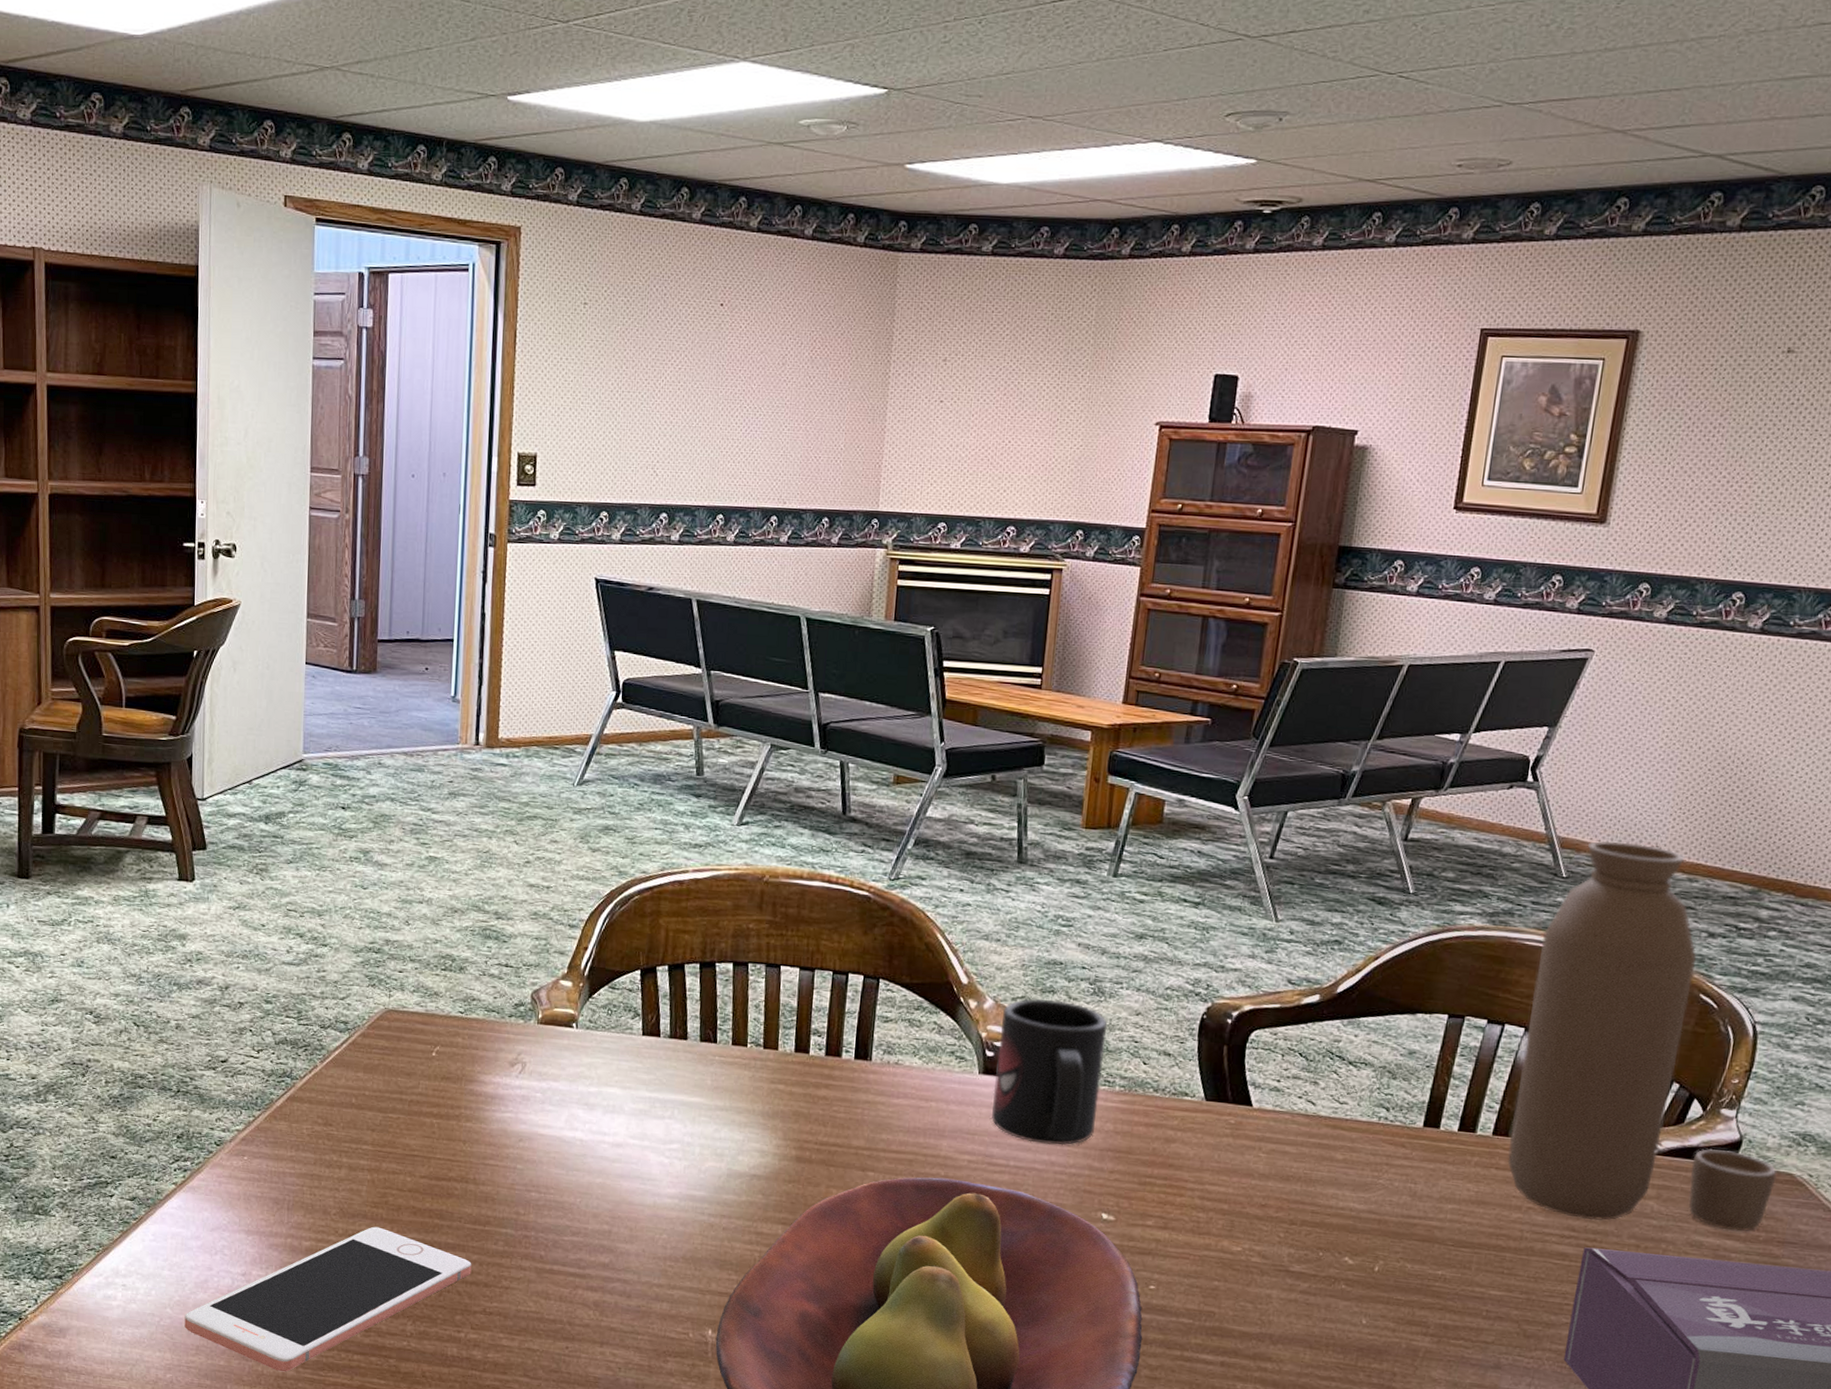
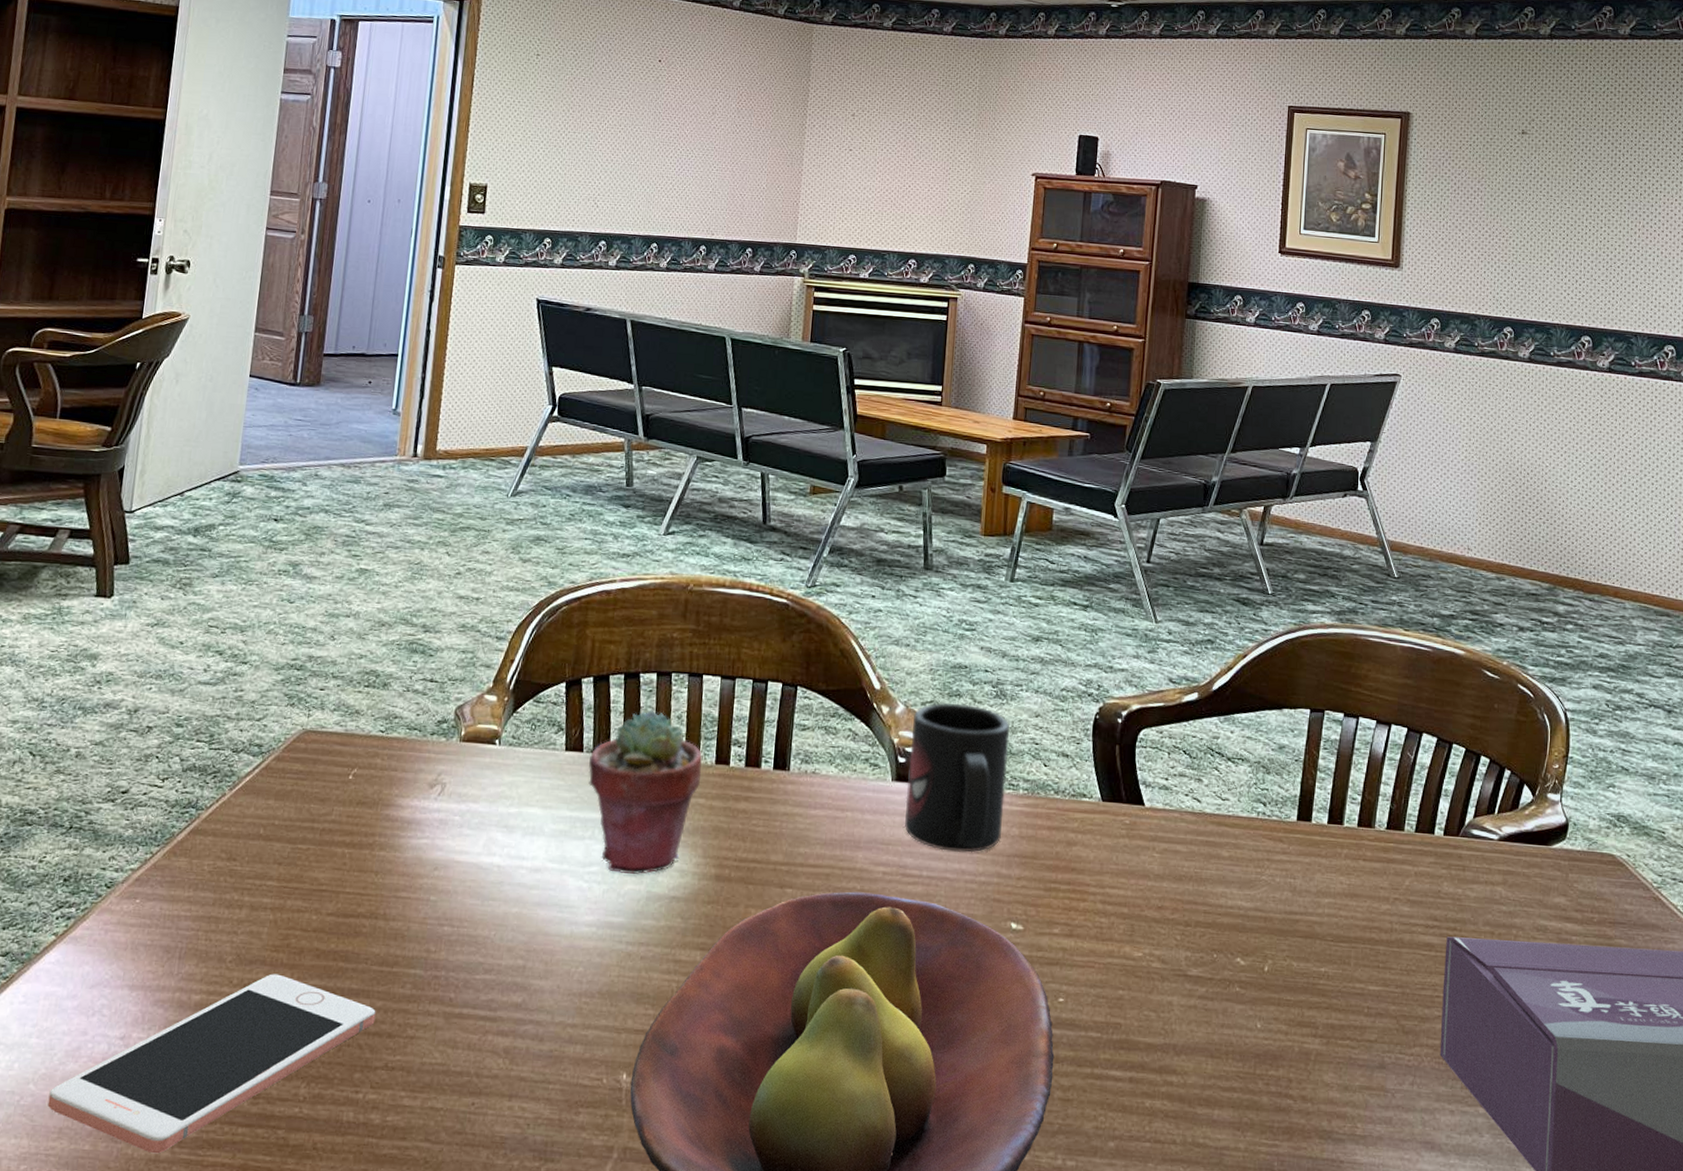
potted succulent: none [666,998,782,1153] -> present [588,709,703,874]
water bottle: present [1507,841,1778,1232] -> none [1372,544,1601,914]

